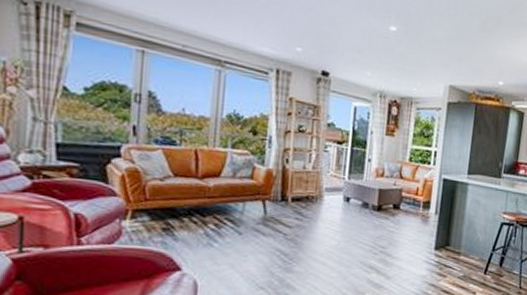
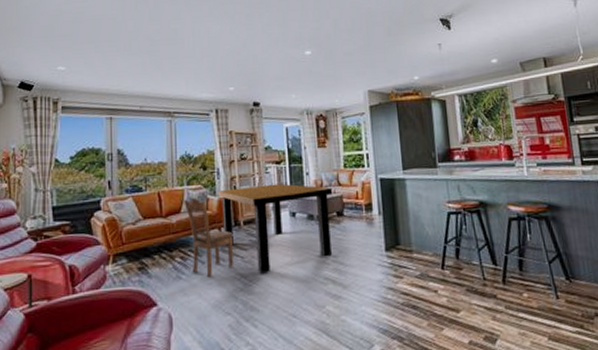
dining chair: none [225,163,278,249] -> present [184,198,235,277]
dining table: none [266,160,394,254] -> present [217,183,333,274]

